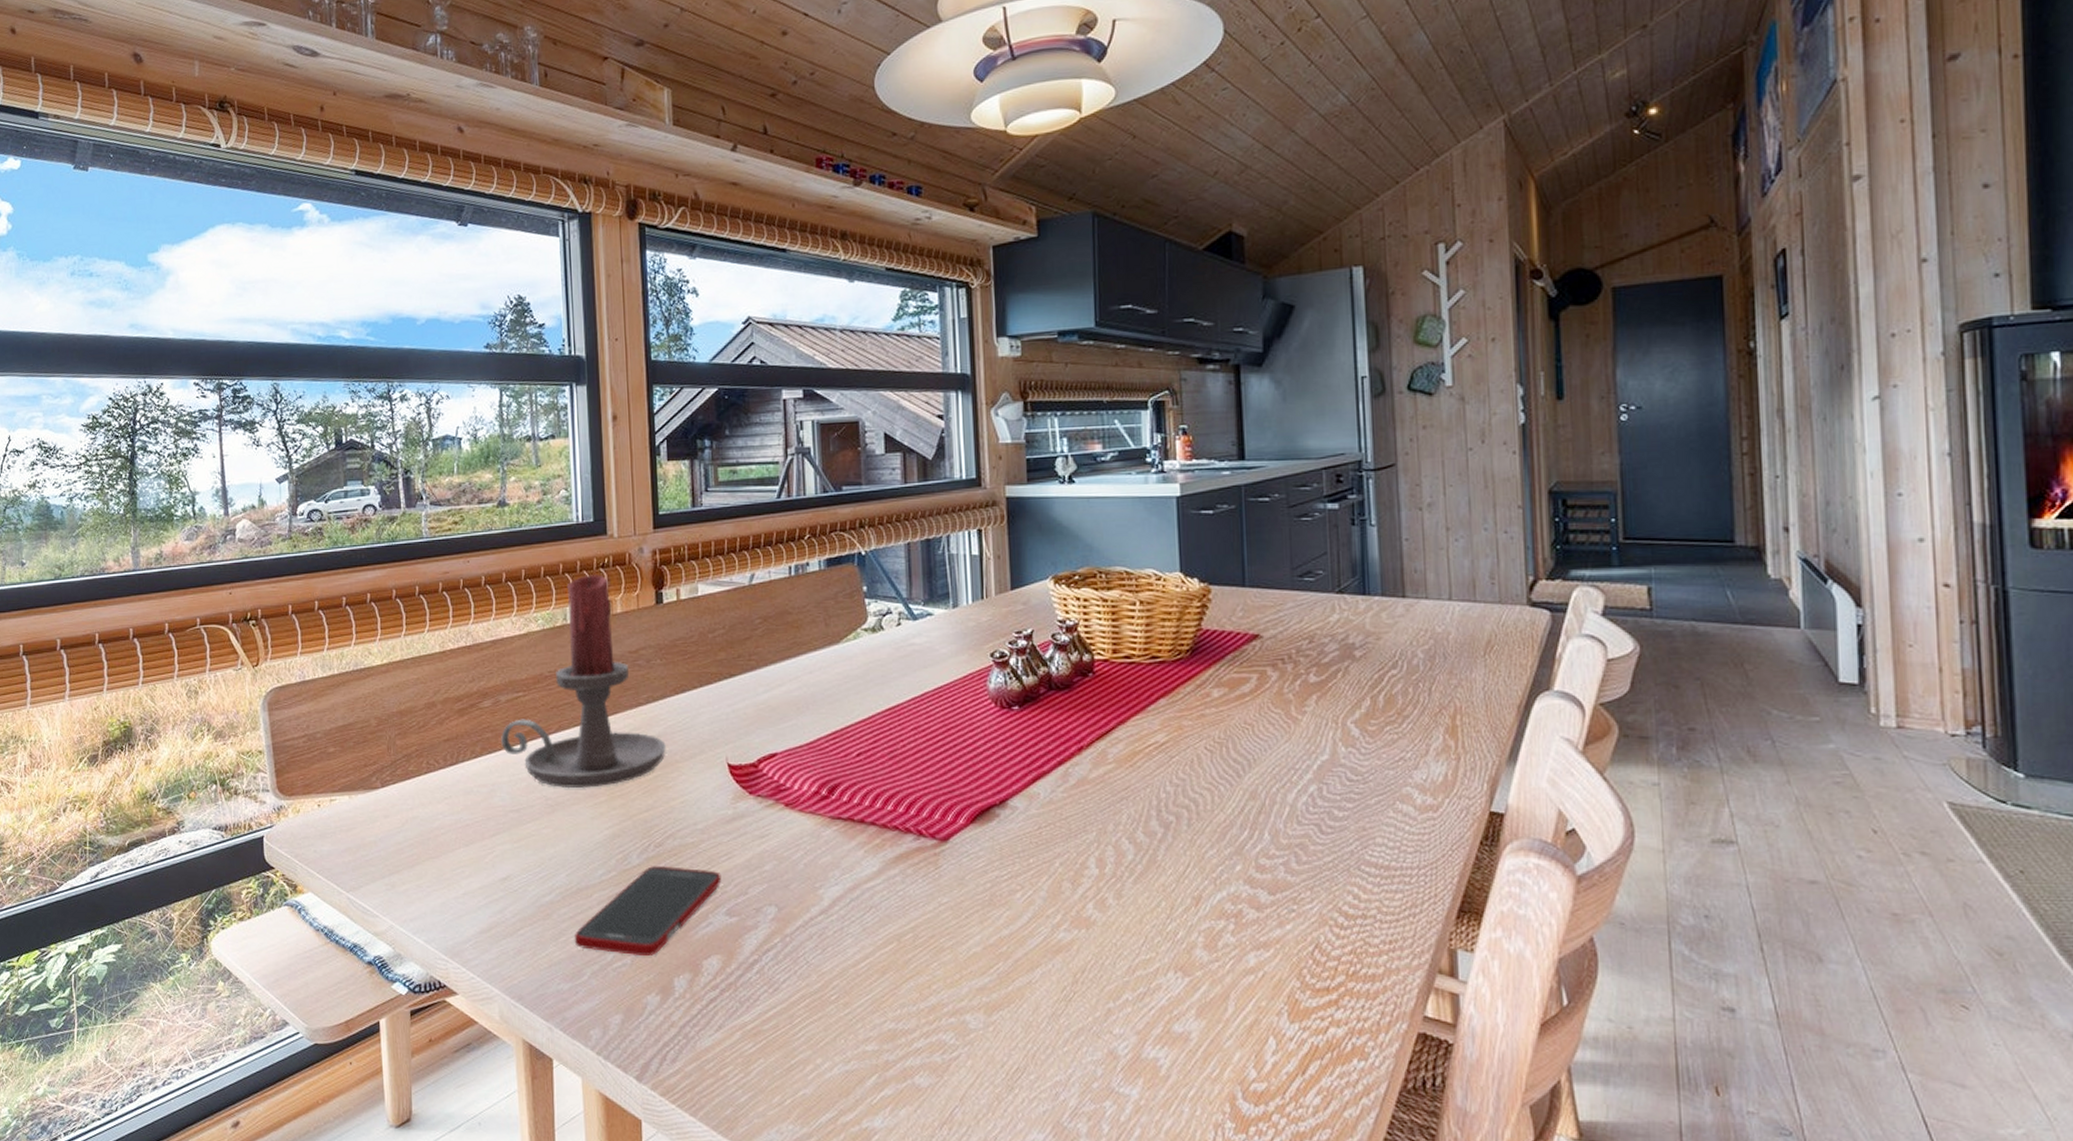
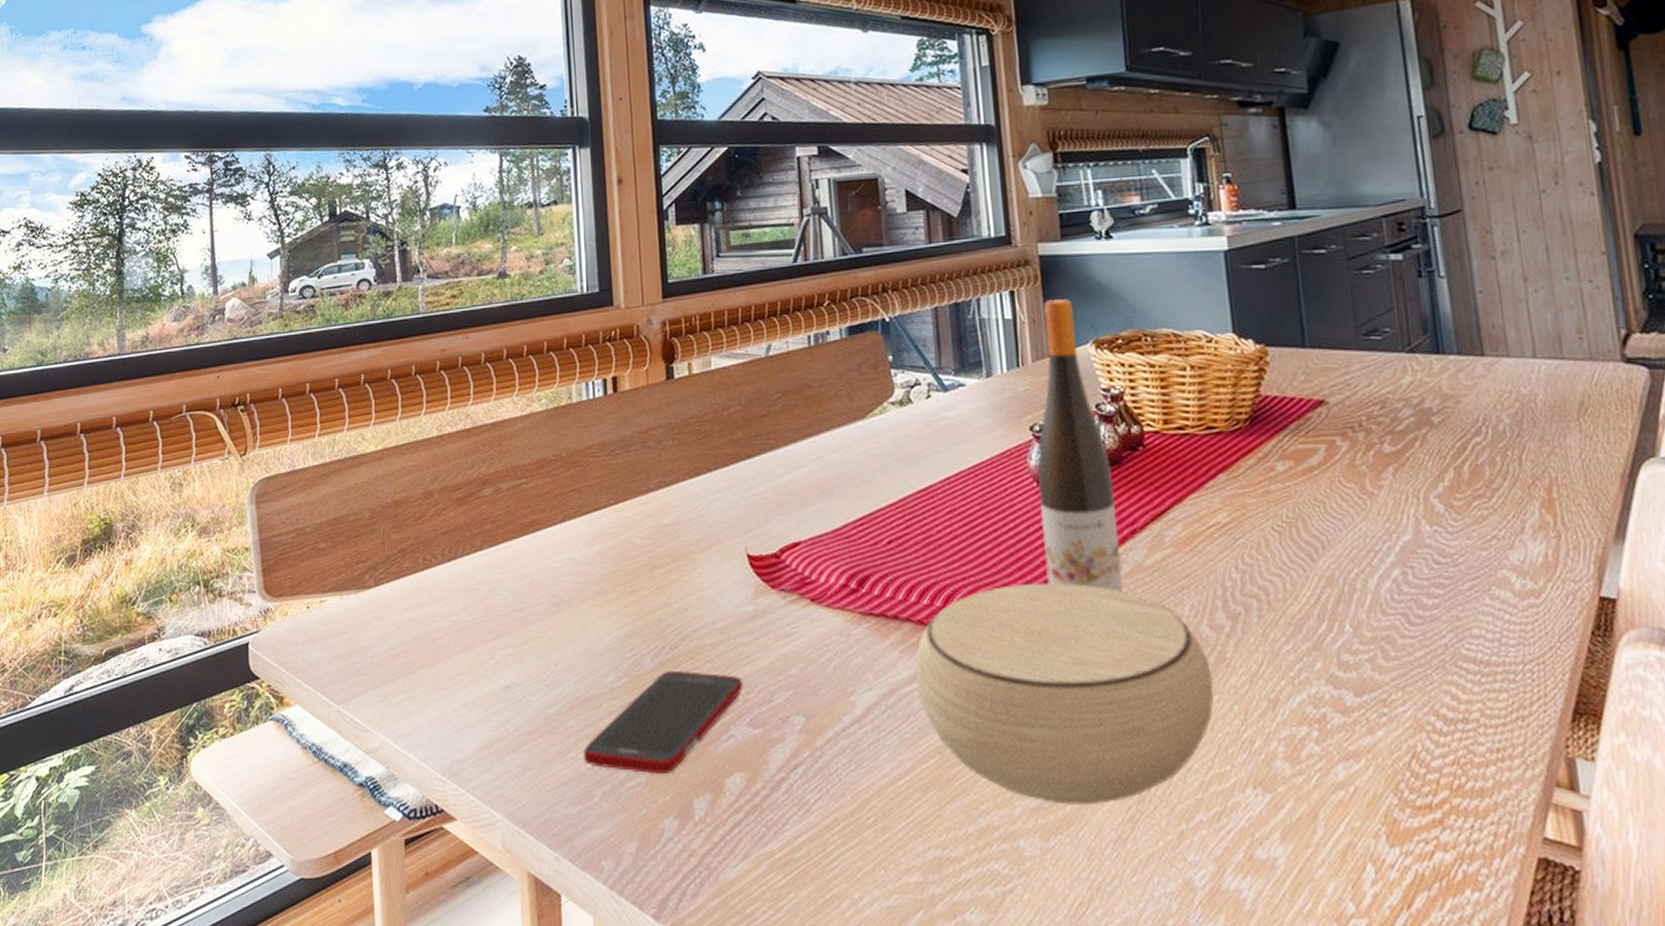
candle holder: present [501,573,666,789] -> none [502,347,680,585]
bowl: none [878,793,1145,986] -> present [915,583,1214,806]
wine bottle: none [995,537,1069,803] -> present [1037,298,1124,594]

